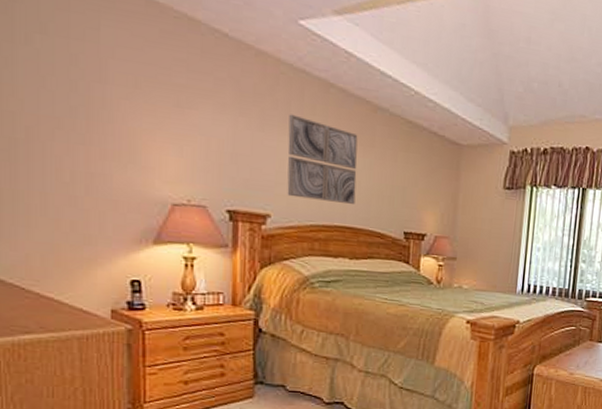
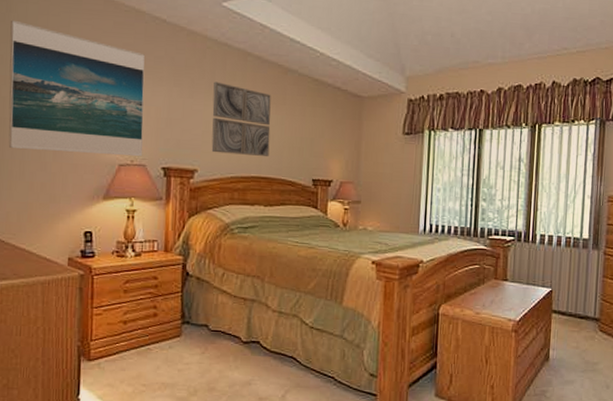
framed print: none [16,12,203,197] -> present [8,20,145,157]

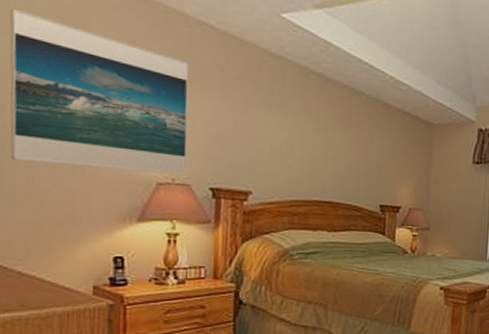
wall art: present [211,81,271,157] -> none [268,98,336,181]

